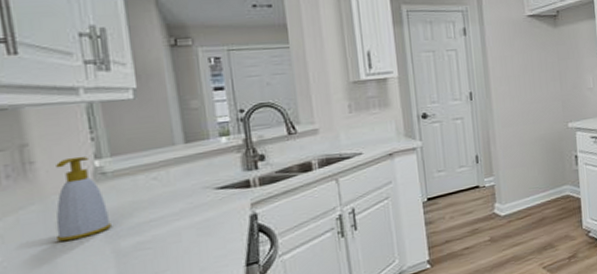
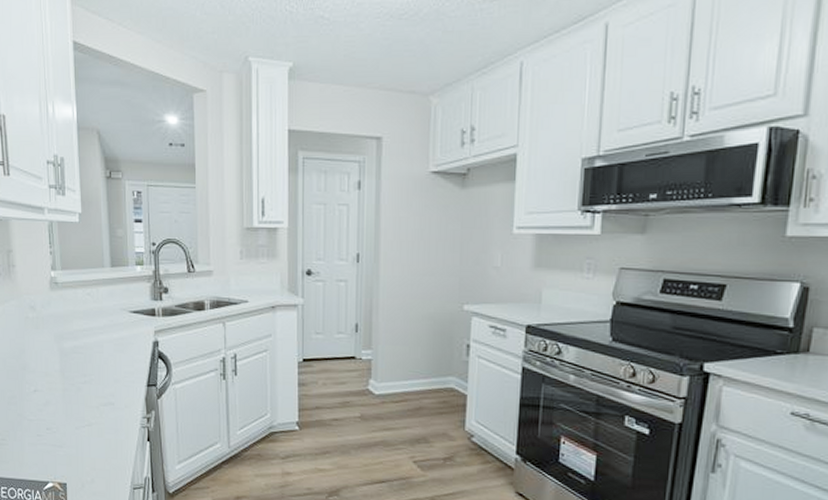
soap bottle: present [55,156,111,242] -> none [25,266,59,335]

